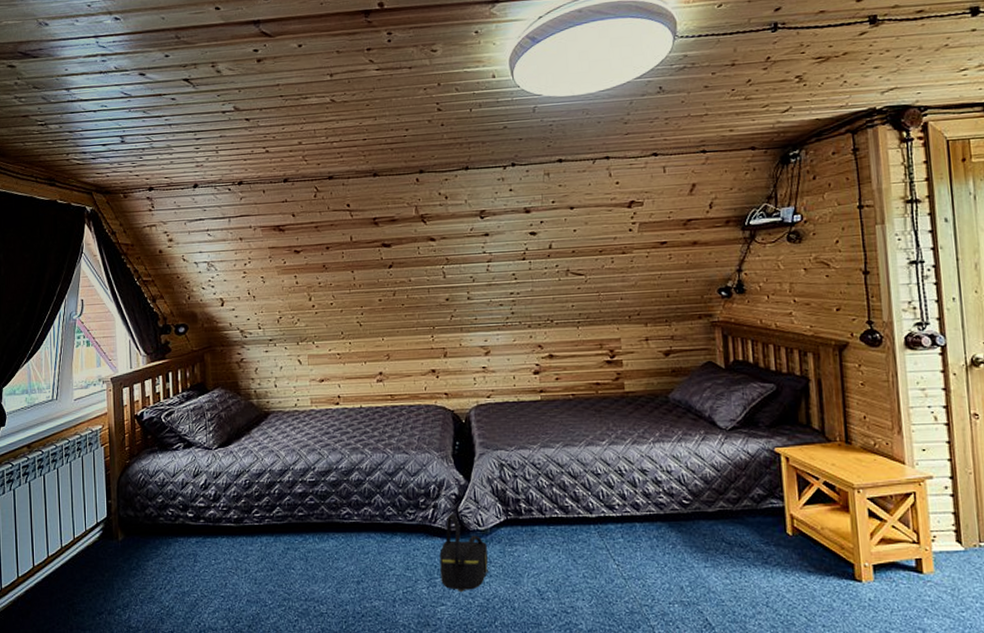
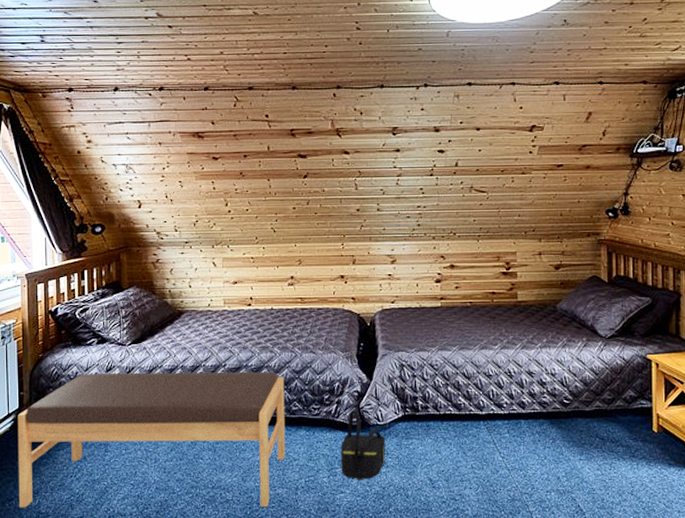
bench: none [106,474,381,622] -> present [17,371,286,508]

